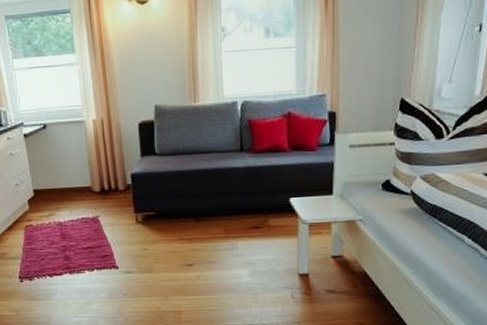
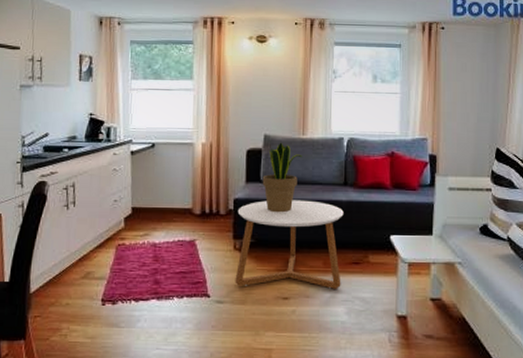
coffee table: none [135,169,243,257] -> present [235,200,344,289]
potted plant: none [157,112,195,184] -> present [262,142,302,213]

